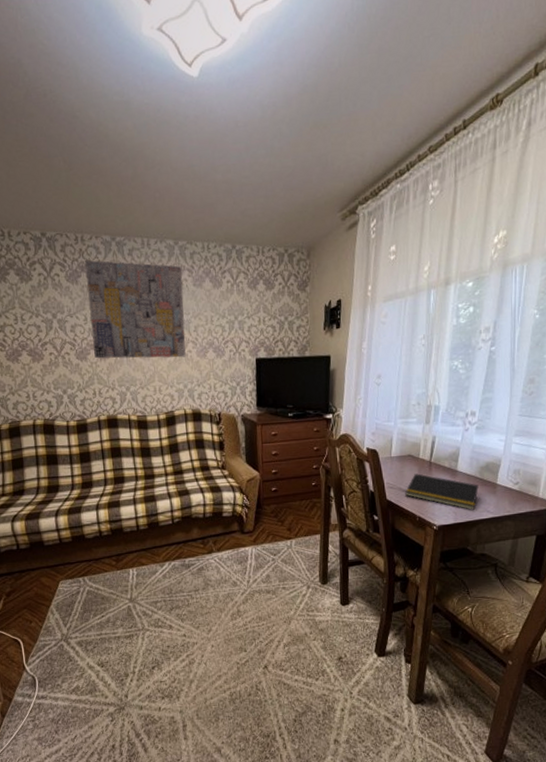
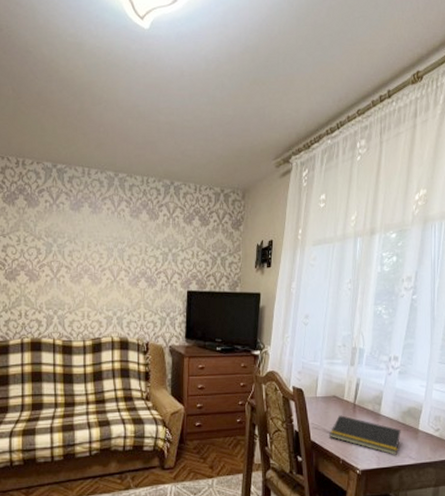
wall art: present [85,260,186,359] -> none [24,184,120,285]

